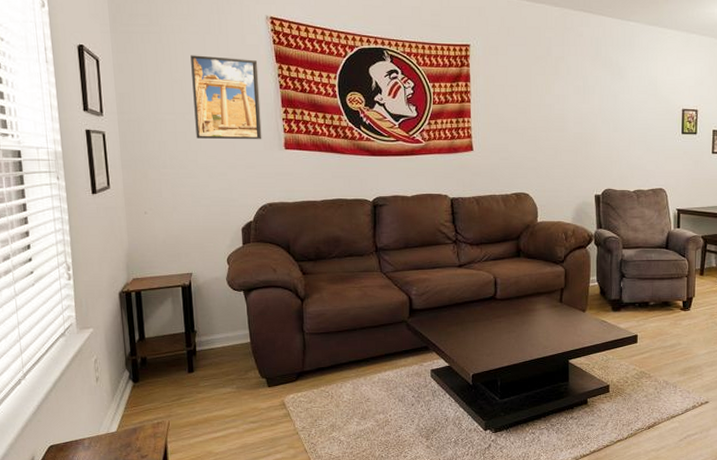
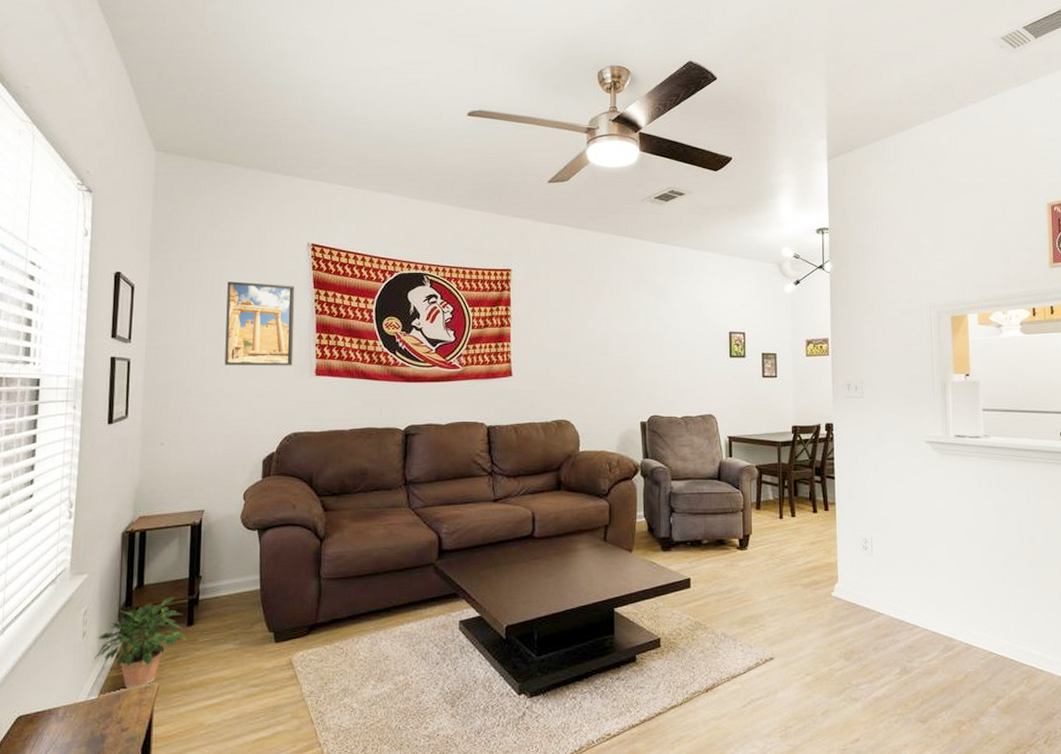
potted plant: none [109,348,188,424] -> present [94,596,186,689]

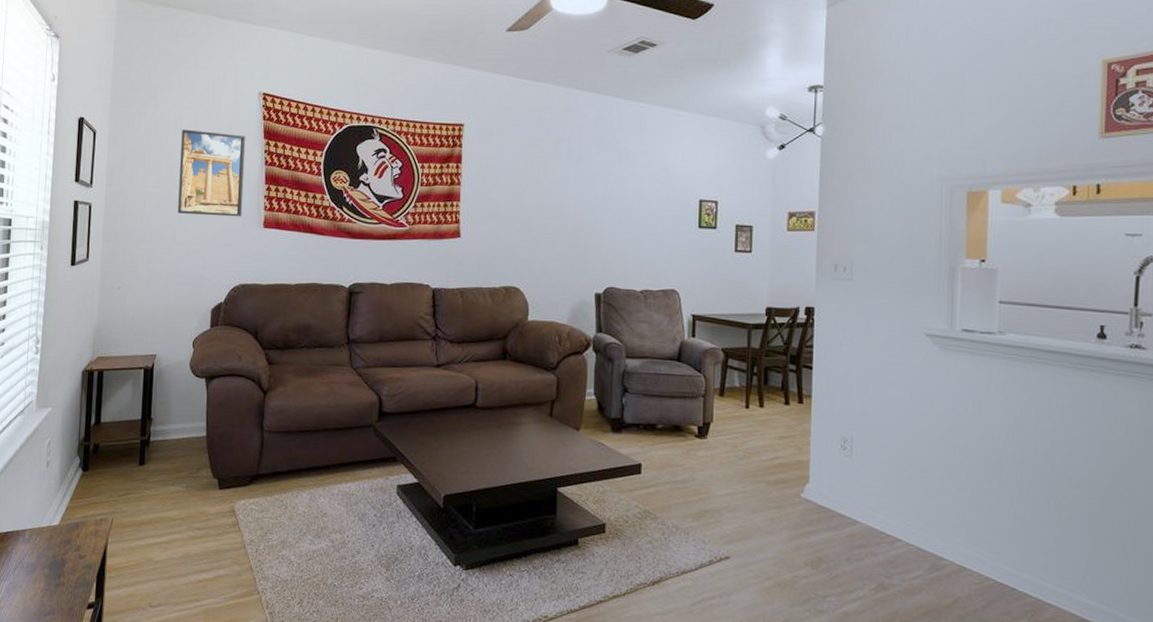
potted plant: present [94,596,186,689] -> none [56,436,138,520]

